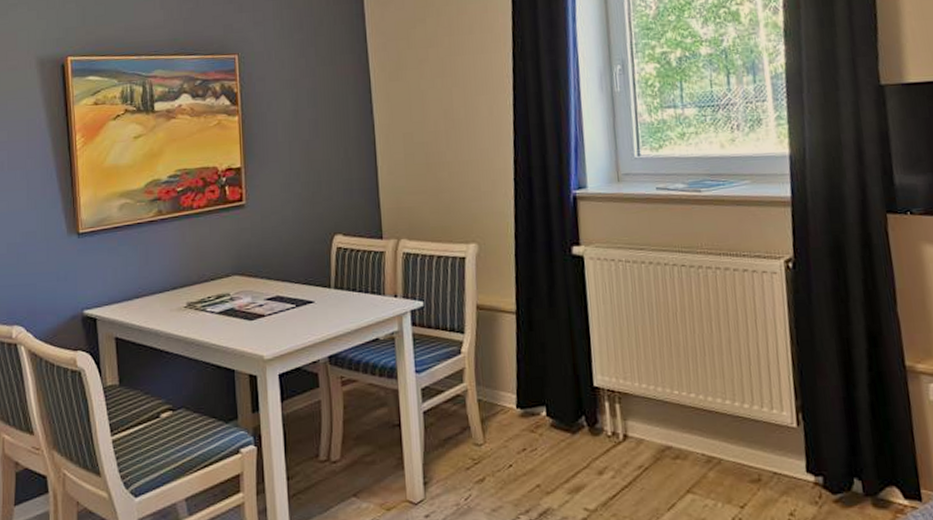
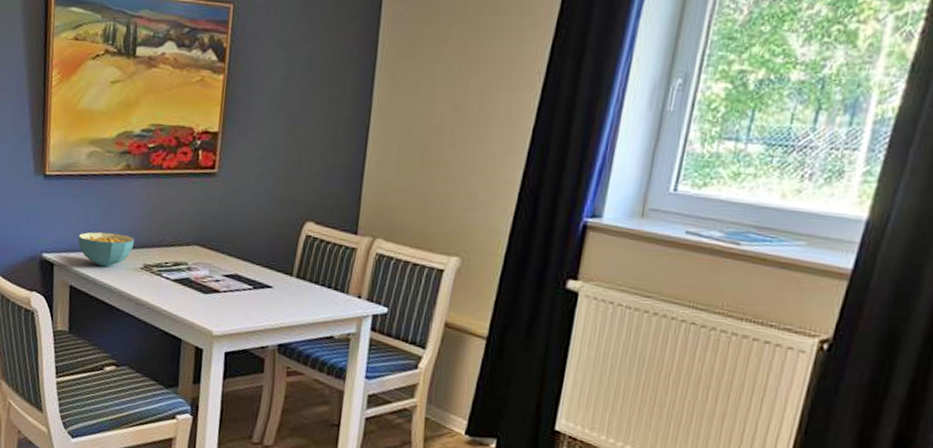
cereal bowl: none [118,277,175,313] -> present [78,232,134,268]

